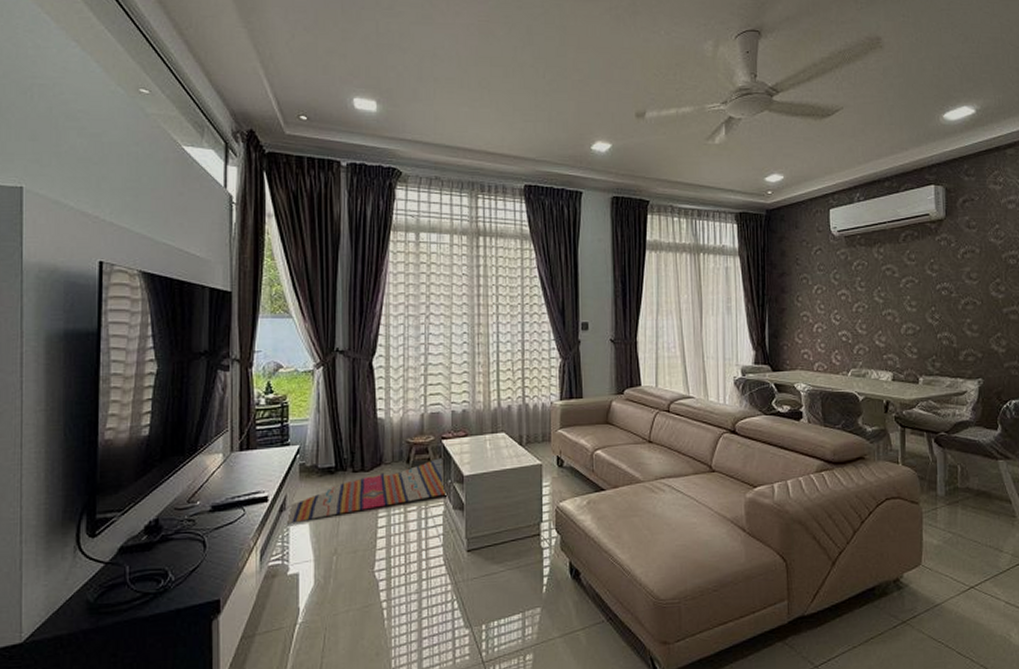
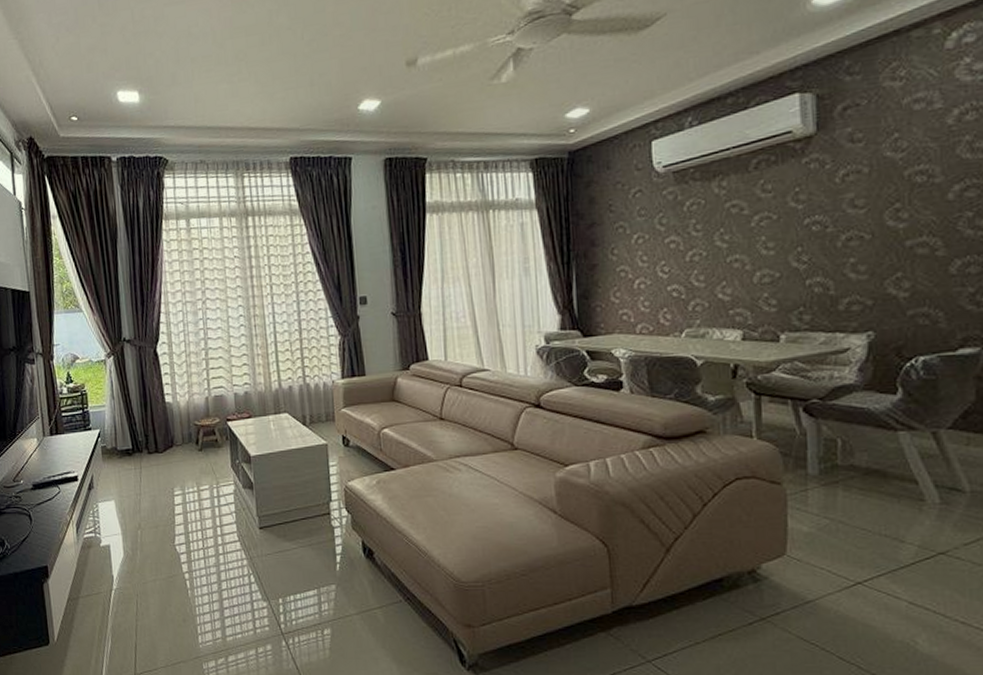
rug: present [284,458,446,525] -> none [93,439,236,502]

